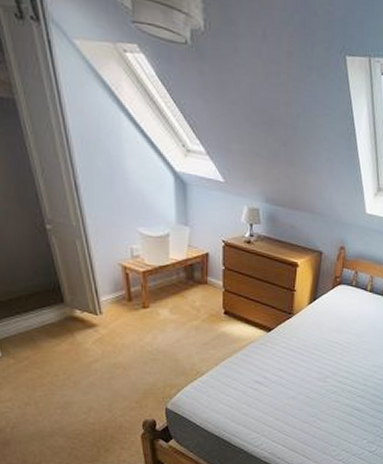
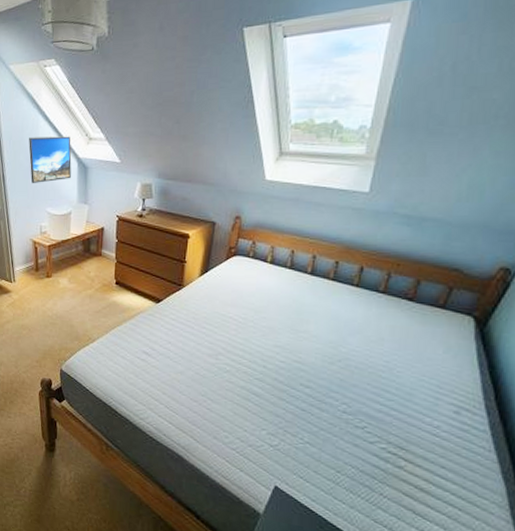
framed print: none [109,139,167,197] -> present [29,136,72,183]

